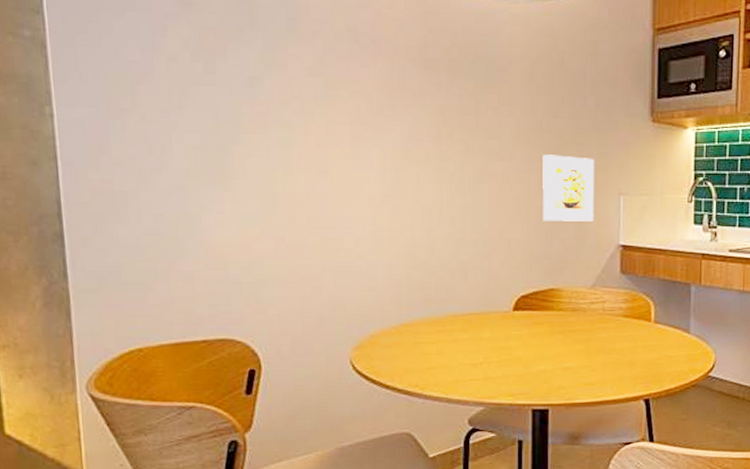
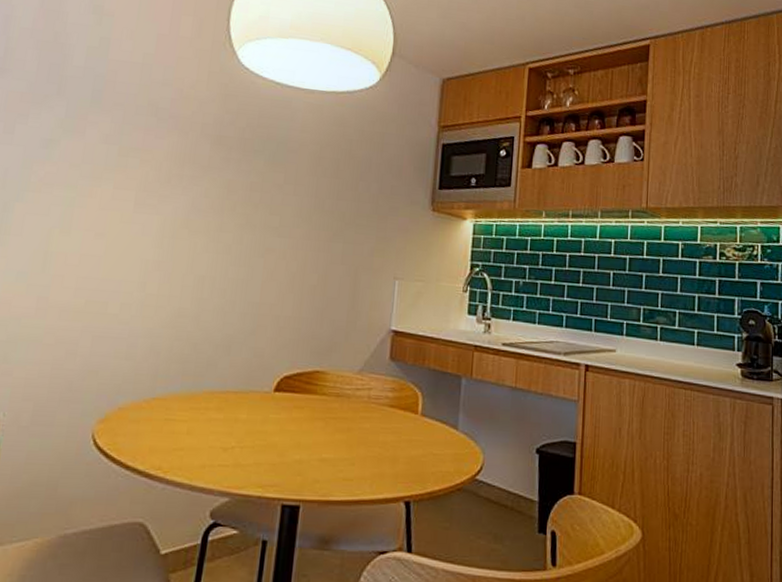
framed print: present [543,154,594,222] -> none [315,234,372,304]

